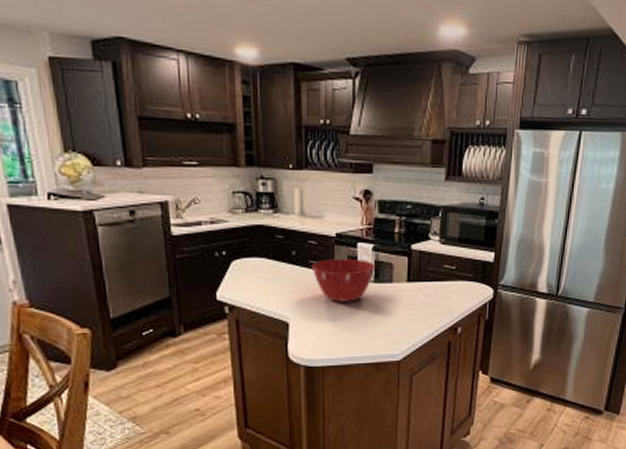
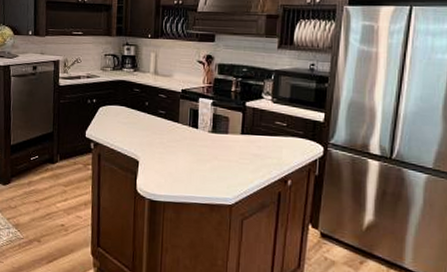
mixing bowl: present [311,258,376,302] -> none [160,110,214,148]

